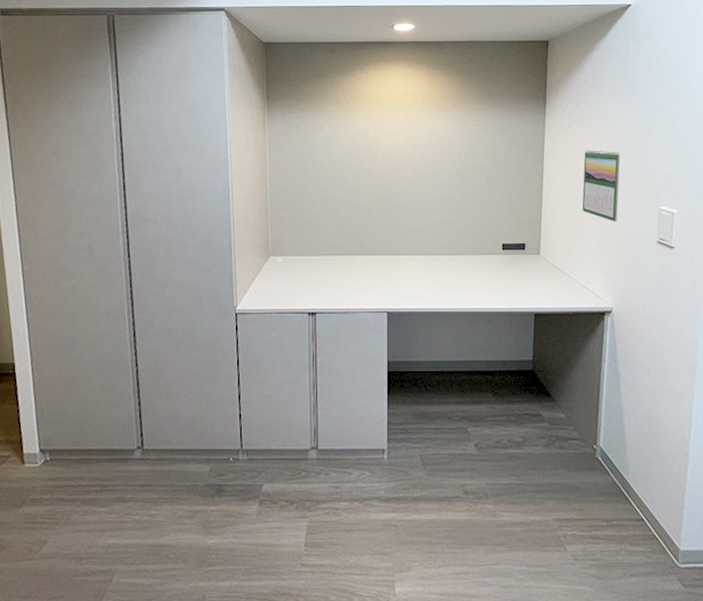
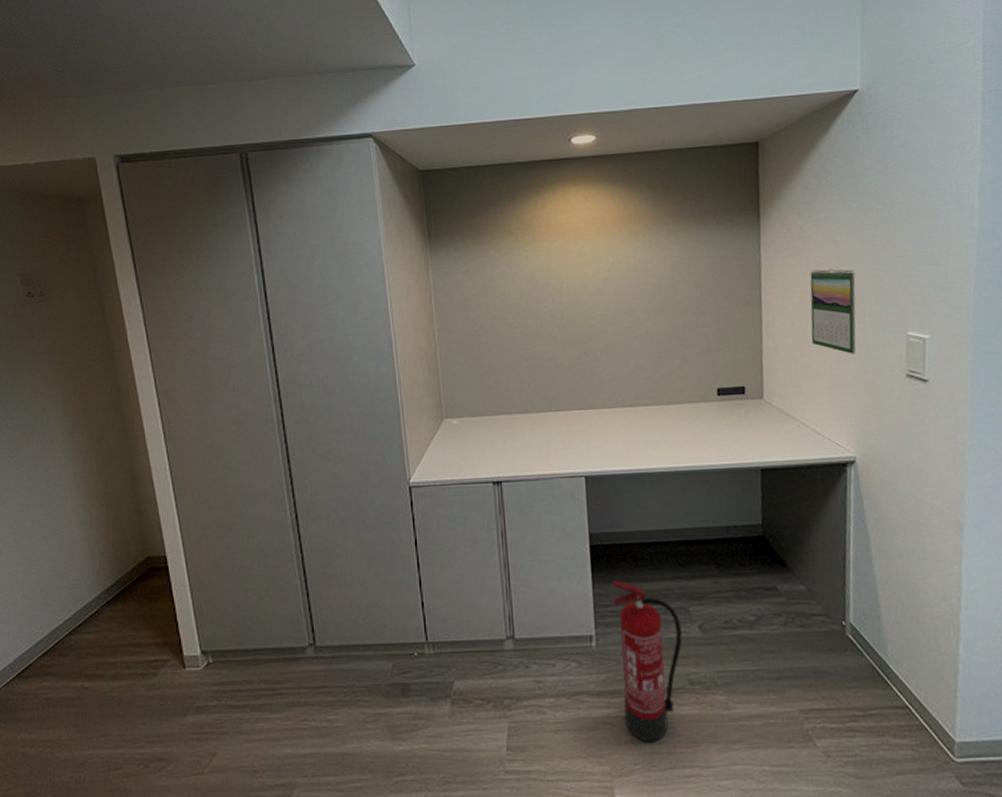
fire extinguisher: none [404,402,461,543] -> present [613,580,683,743]

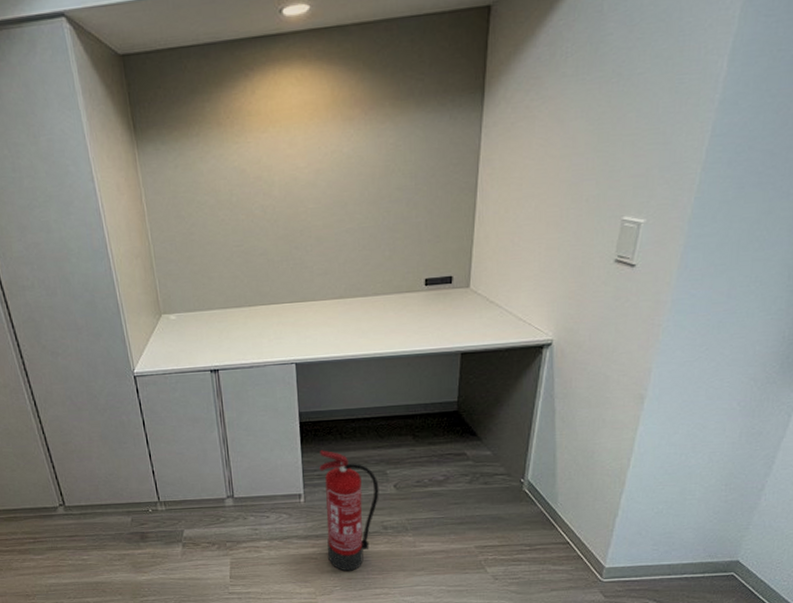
calendar: present [810,269,856,354] -> none [524,151,578,241]

